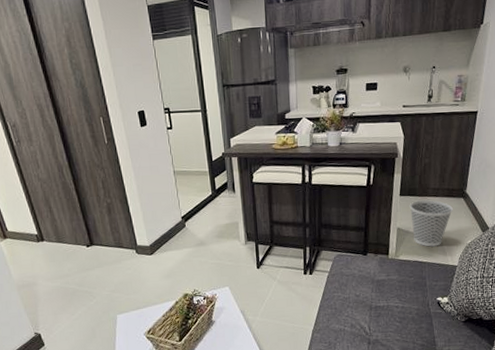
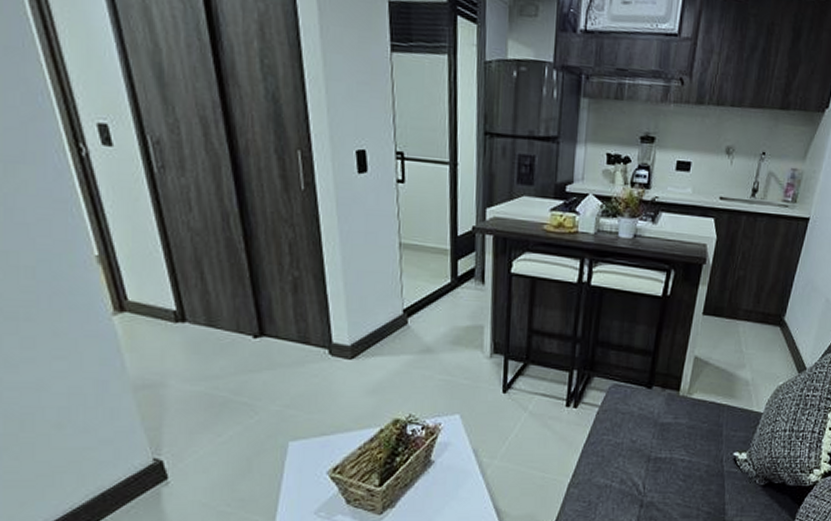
wastebasket: present [409,200,454,247] -> none [713,323,767,386]

